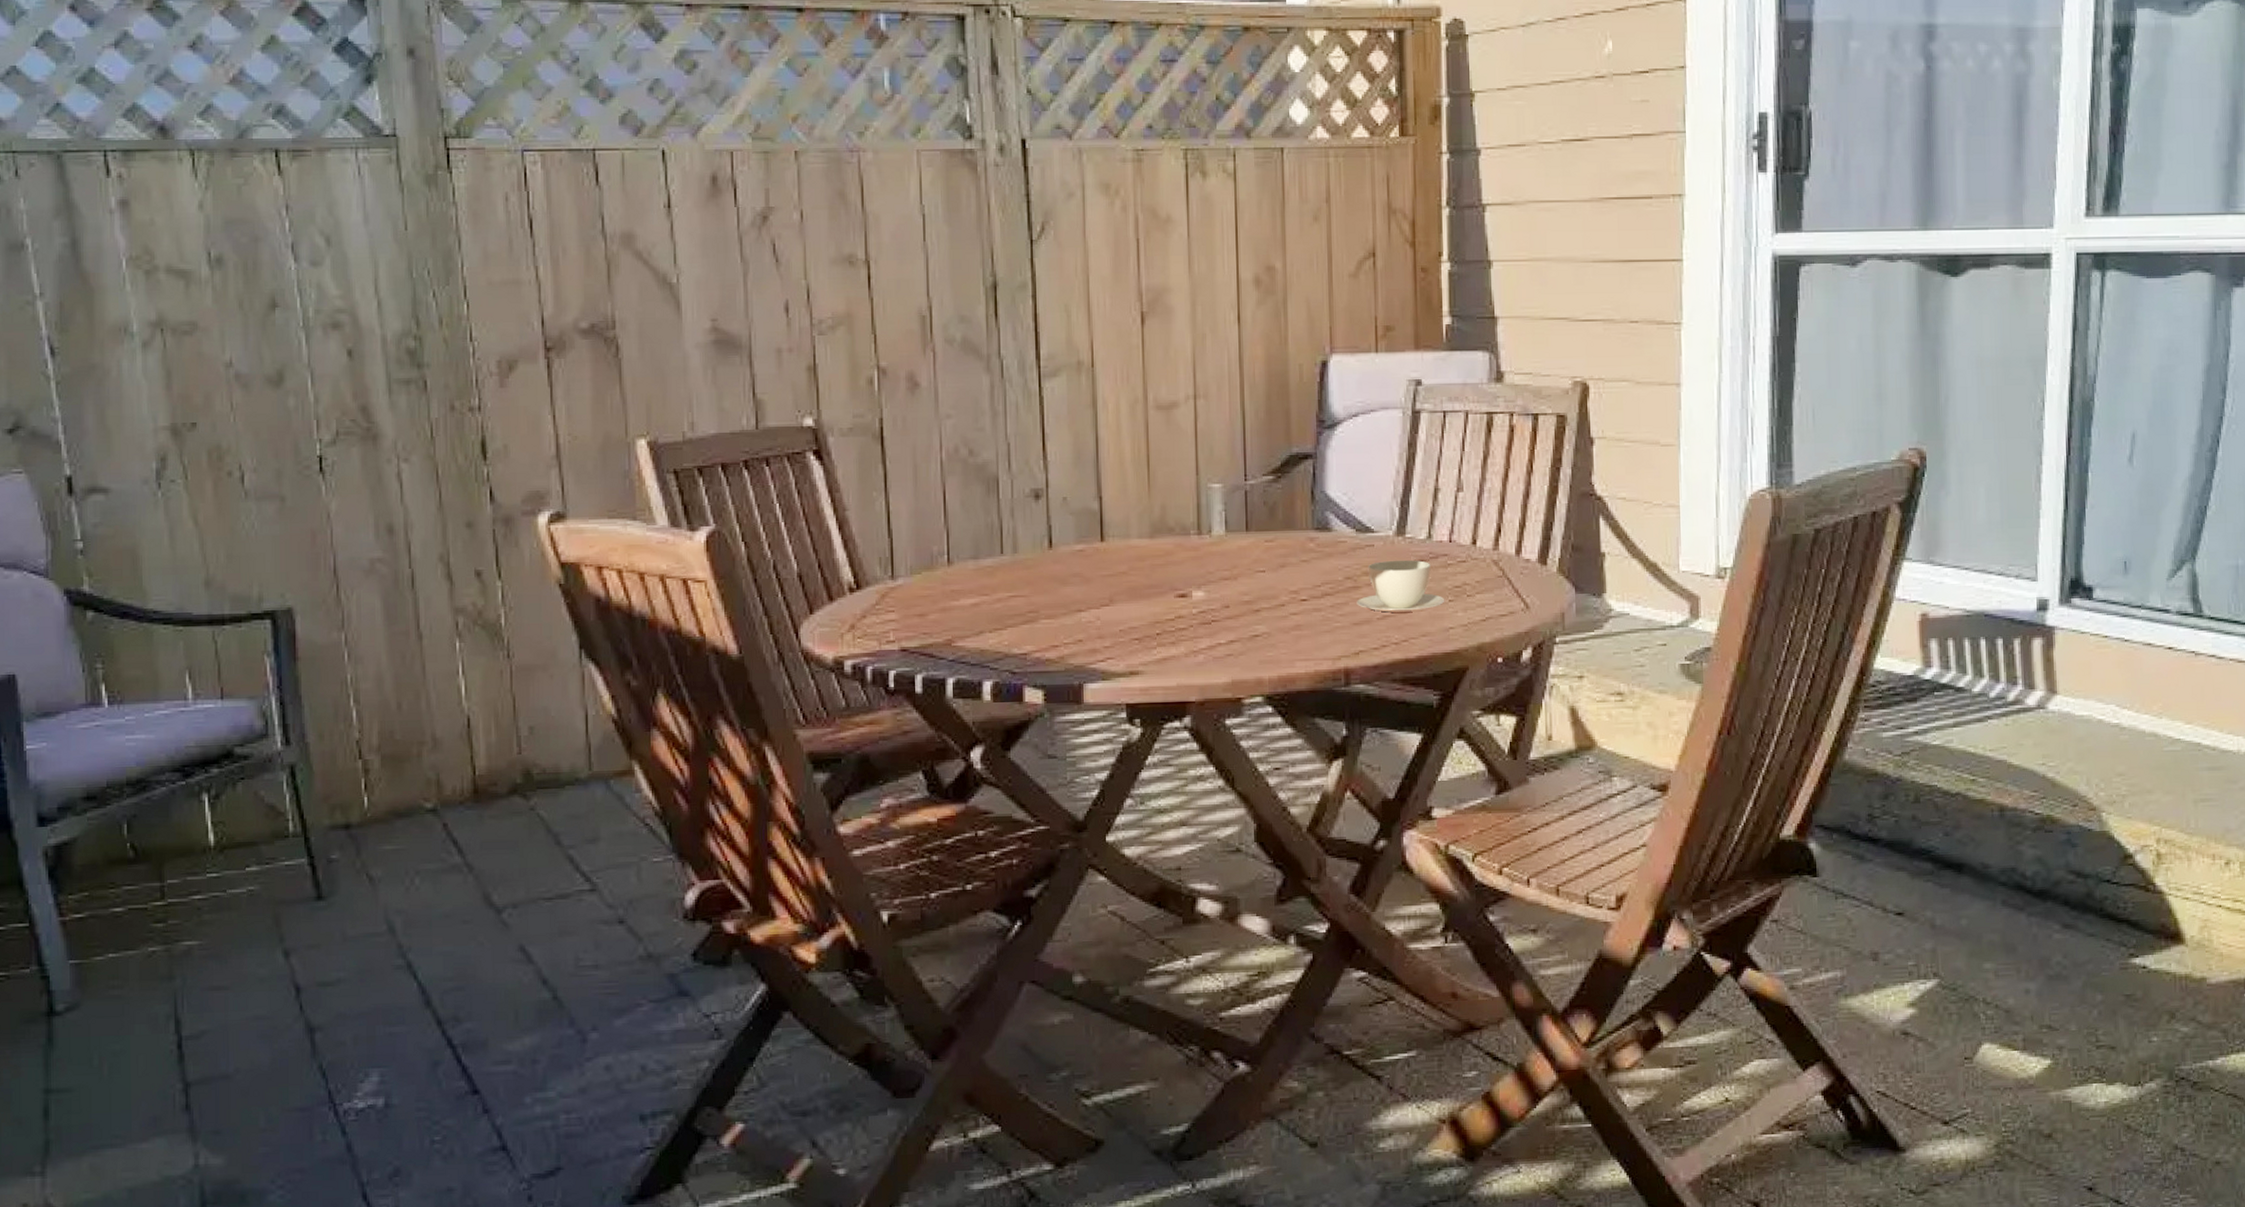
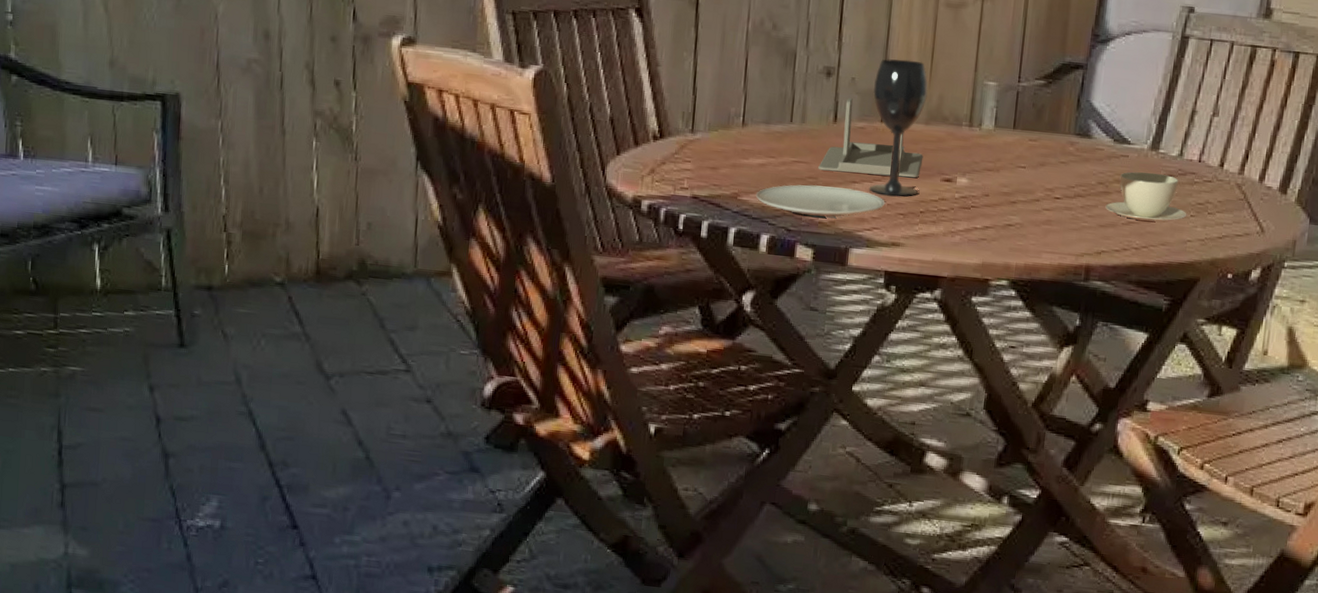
plate: none [971,618,1117,655] -> present [755,184,885,217]
napkin holder: none [1038,520,1152,602] -> present [818,98,923,178]
wine glass: none [1088,471,1151,620] -> present [869,59,928,196]

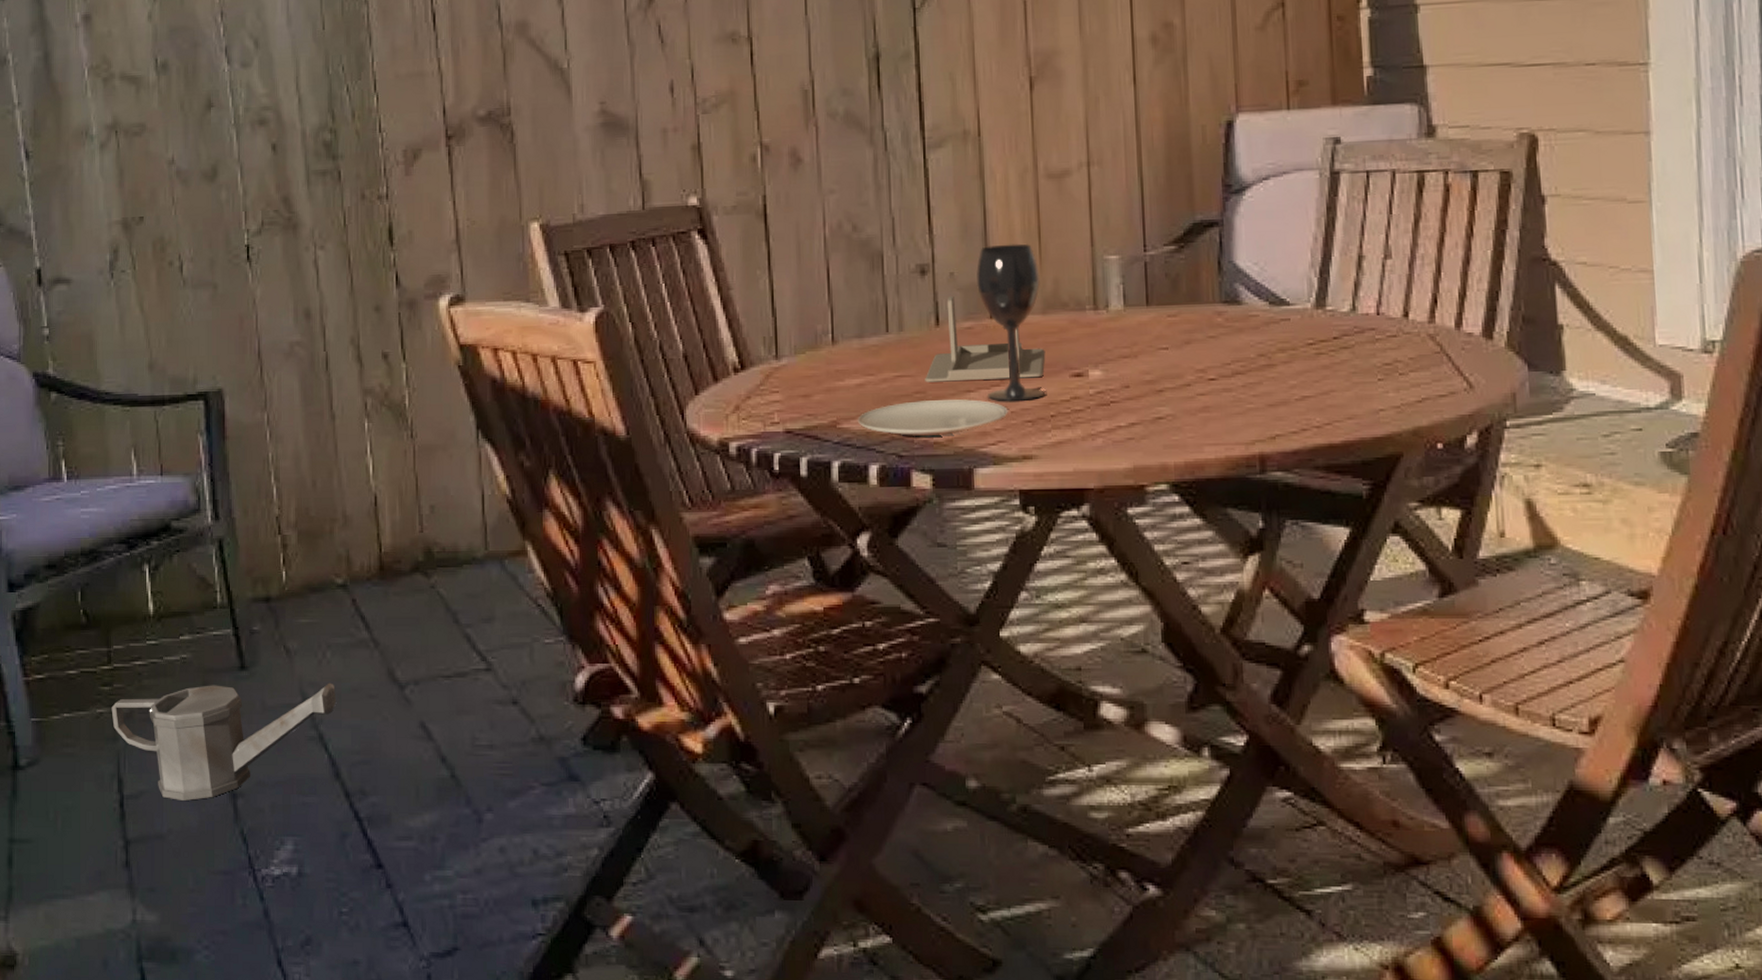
watering can: none [55,357,268,456] -> present [111,682,337,802]
teacup: present [1105,172,1187,222] -> none [1271,335,1374,393]

